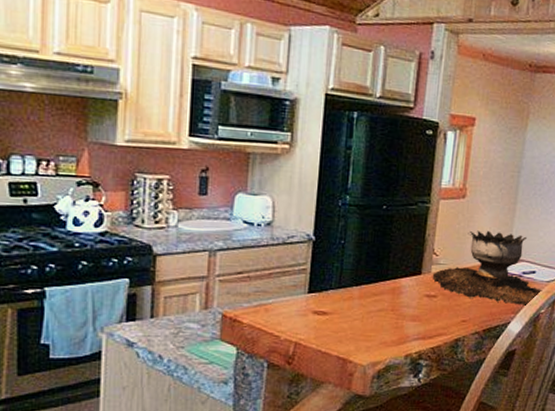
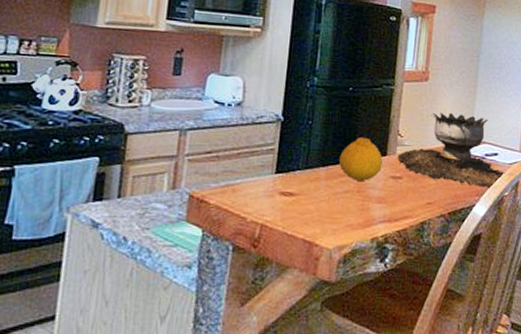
fruit: none [372,255,417,300] -> present [338,136,383,181]

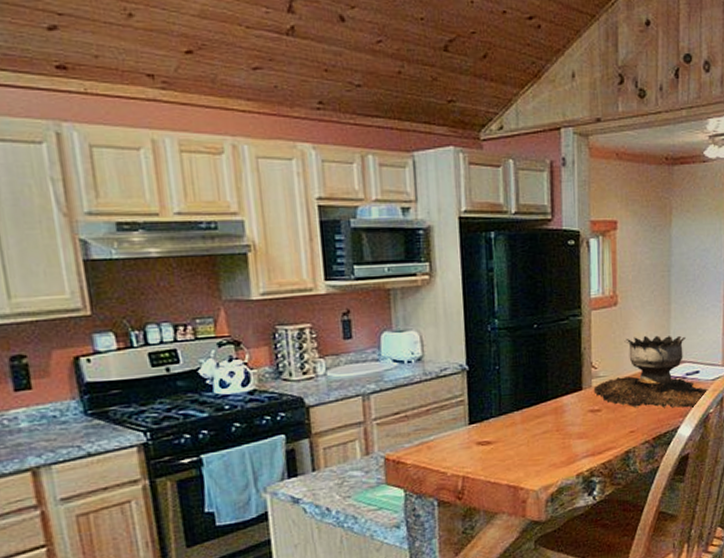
fruit: present [338,136,383,181] -> none [532,374,579,420]

